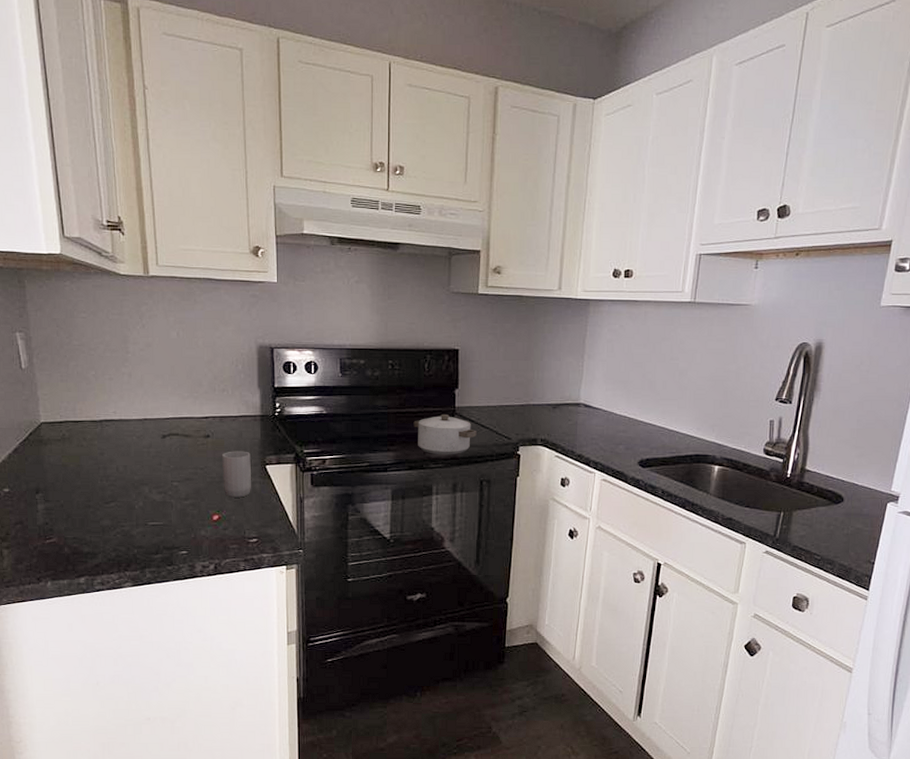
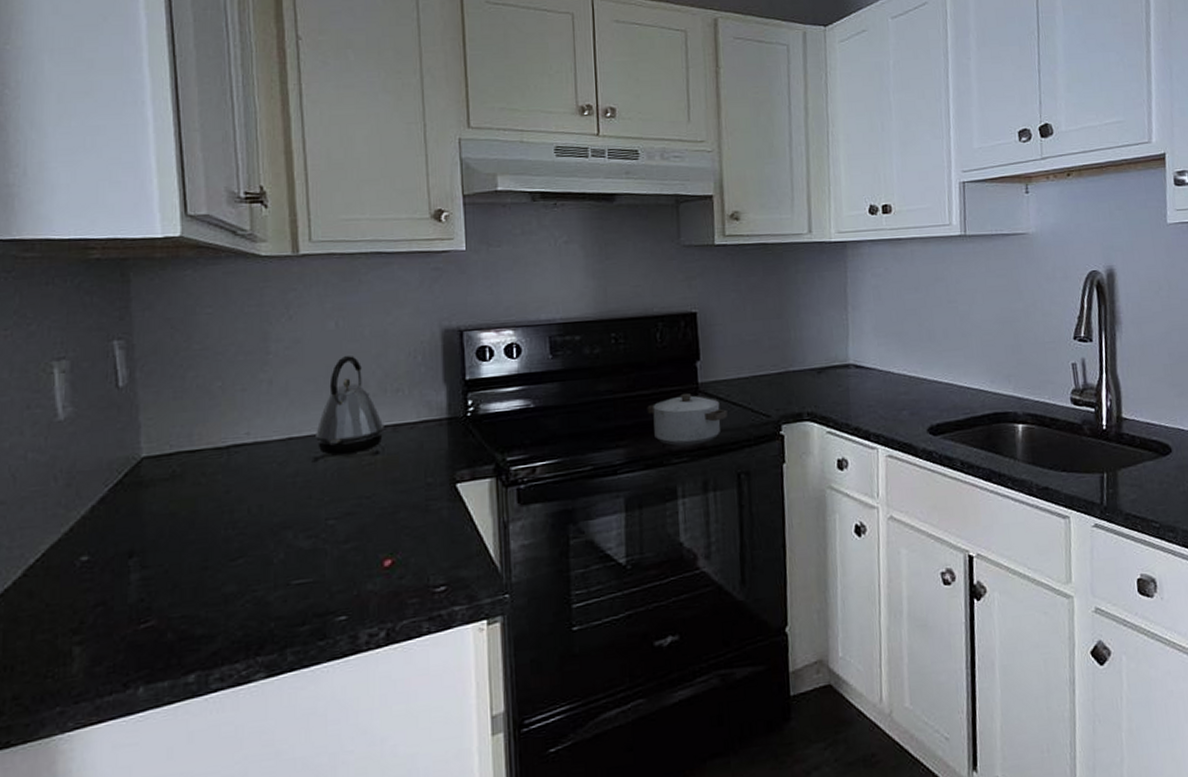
kettle: none [162,360,214,436] -> present [314,356,385,455]
cup: present [222,451,252,498] -> none [396,467,438,533]

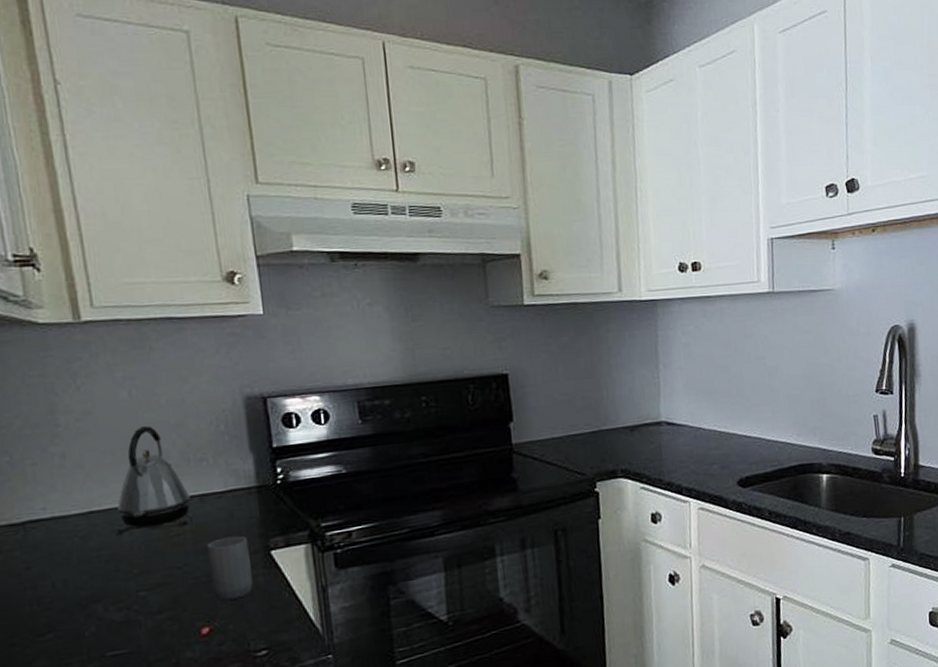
cup: none [396,467,438,533] -> present [207,535,254,601]
cooking pot: present [647,392,728,446] -> none [461,454,543,506]

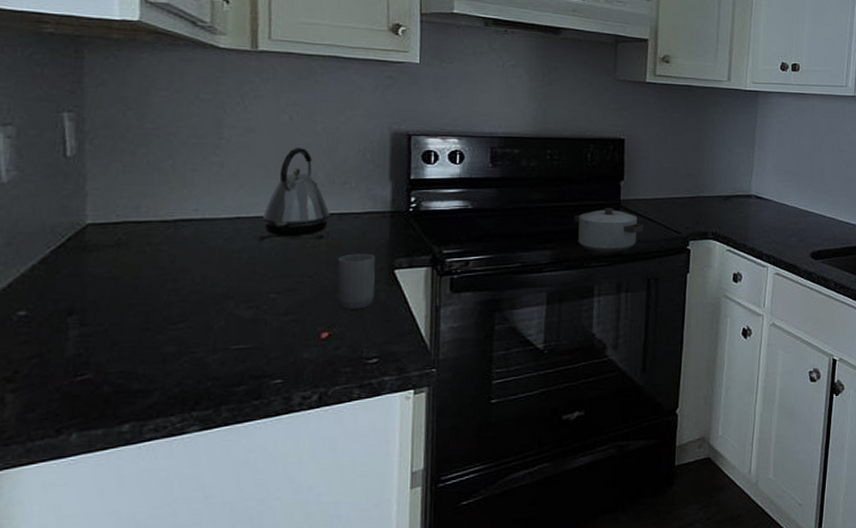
cooking pot: none [461,454,543,506] -> present [573,207,644,252]

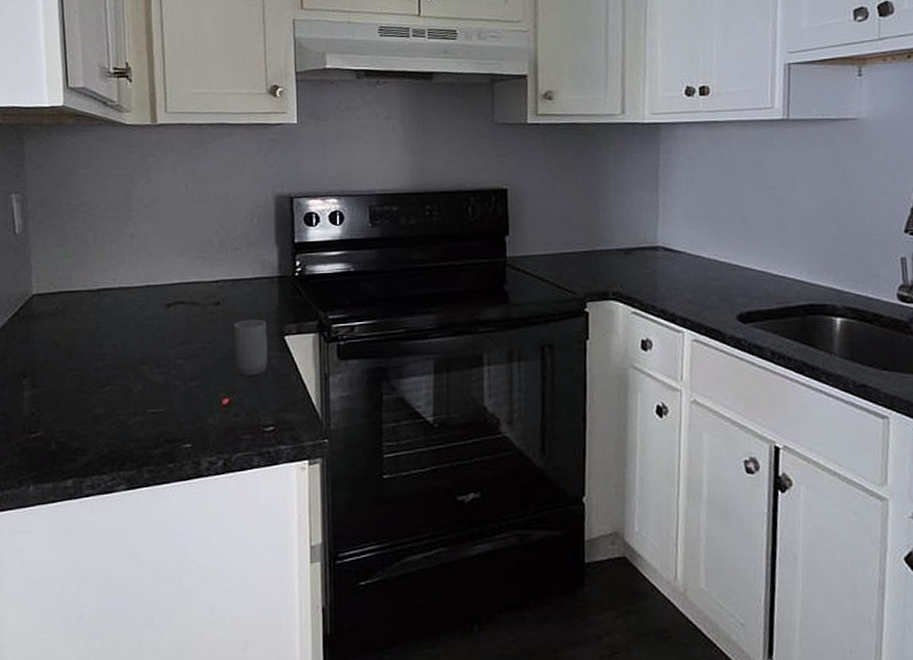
kettle: present [261,148,330,237] -> none [167,216,225,304]
cooking pot: present [573,207,644,252] -> none [457,265,534,316]

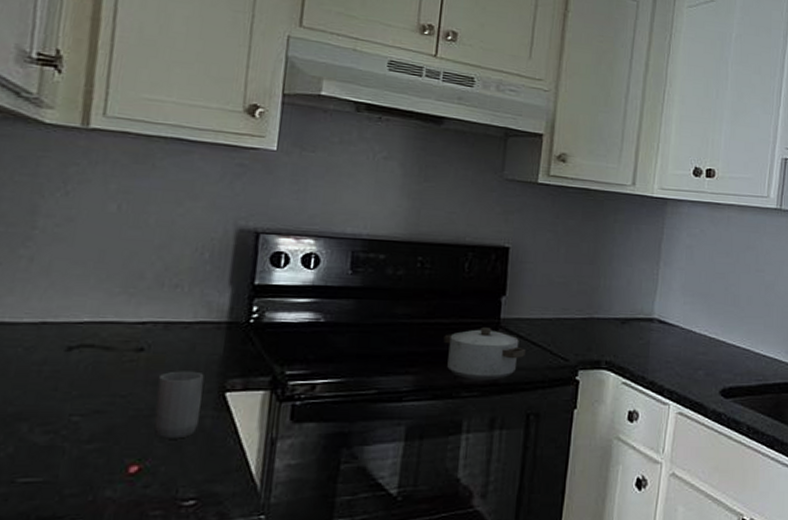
cooking pot: none [457,265,534,316] -> present [443,326,526,381]

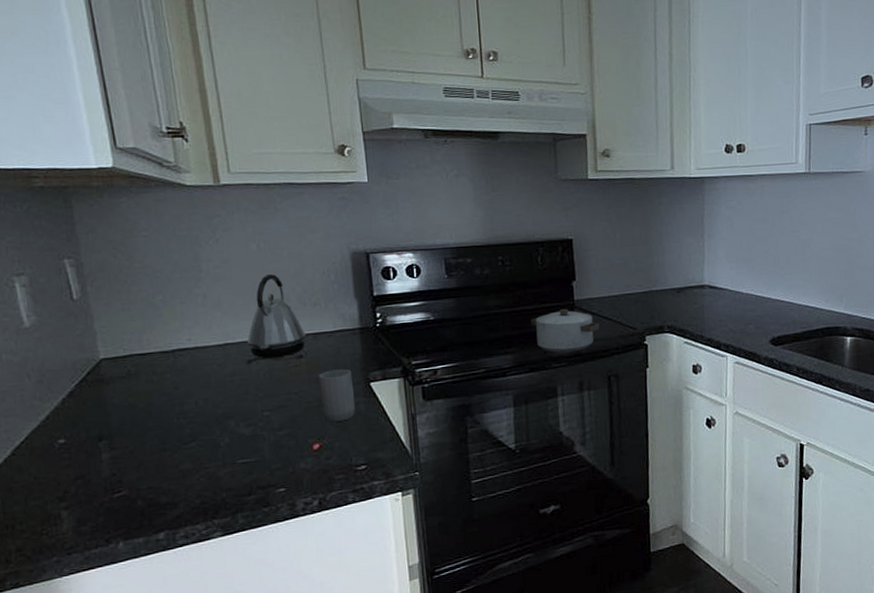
kettle: none [72,243,155,348] -> present [246,274,306,359]

